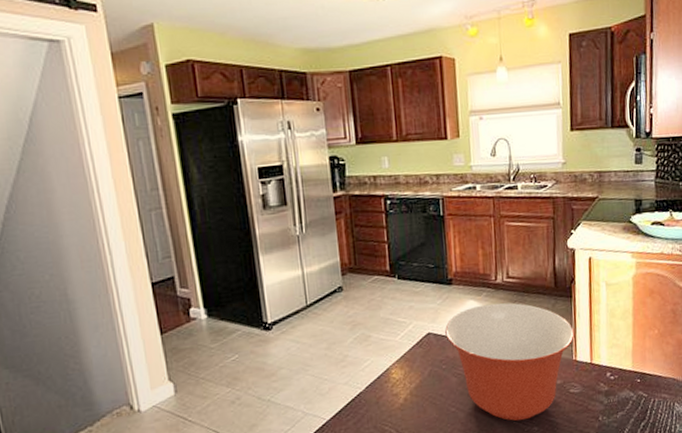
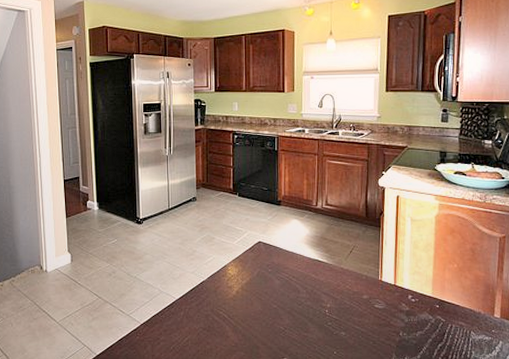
mixing bowl: present [445,302,574,422] -> none [273,224,381,325]

